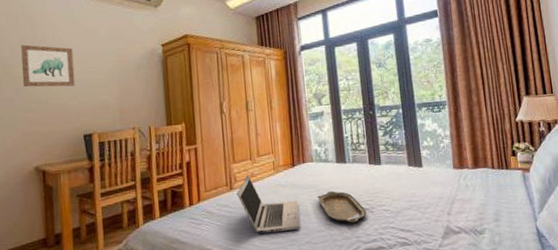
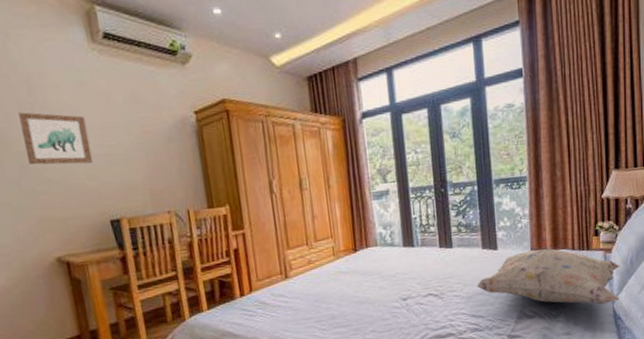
laptop: present [237,174,300,234] -> none [293,261,364,324]
serving tray: present [317,191,367,224] -> none [382,277,436,311]
decorative pillow: none [404,167,542,222] -> present [476,248,620,305]

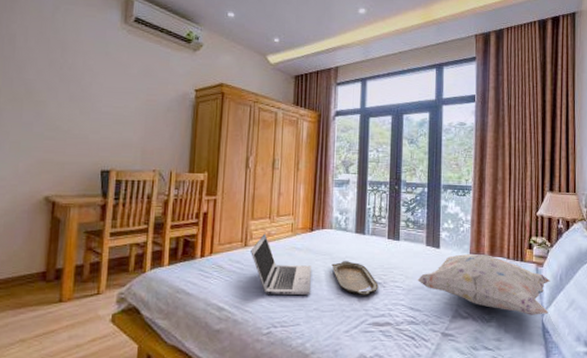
wall art: present [18,112,93,165] -> none [44,69,102,119]
laptop: none [293,261,364,324] -> present [251,233,311,295]
serving tray: none [382,277,436,311] -> present [331,261,379,295]

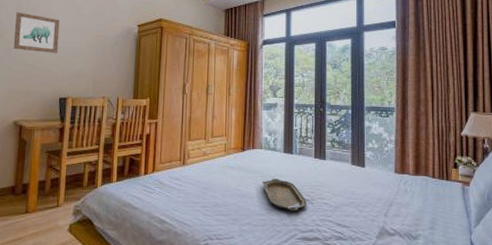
wall art: none [44,69,102,119] -> present [13,12,60,53]
laptop: present [251,233,311,295] -> none [188,153,243,210]
decorative pillow: present [417,254,551,315] -> none [344,173,478,234]

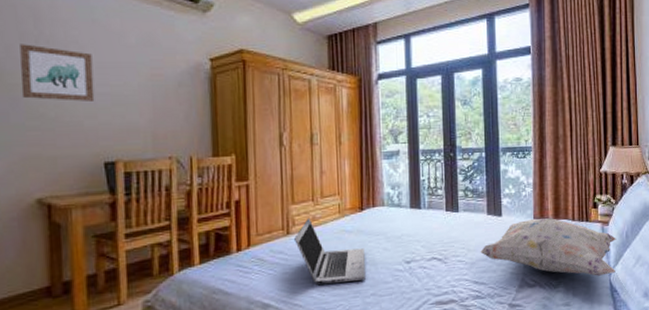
laptop: none [188,153,243,210] -> present [294,217,366,285]
serving tray: present [262,179,307,211] -> none [386,239,439,275]
decorative pillow: none [344,173,478,234] -> present [480,218,617,276]

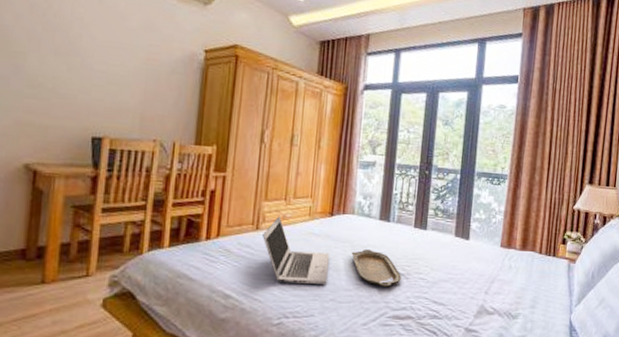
wall art: present [20,44,95,101] -> none [24,14,94,77]
serving tray: none [386,239,439,275] -> present [351,249,402,287]
decorative pillow: present [480,218,617,276] -> none [443,247,582,313]

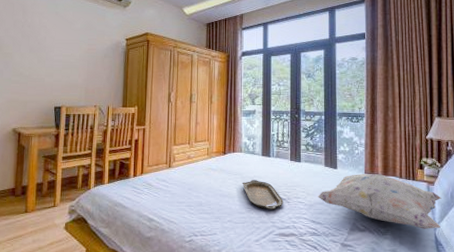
laptop: present [262,216,329,284] -> none [174,156,225,209]
decorative pillow: none [443,247,582,313] -> present [318,174,442,229]

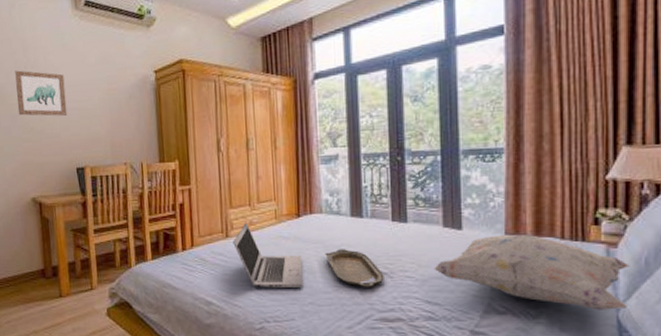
wall art: none [11,28,54,65] -> present [15,70,68,116]
laptop: none [174,156,225,209] -> present [233,222,303,288]

